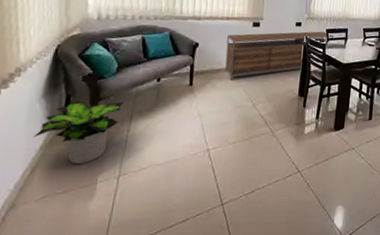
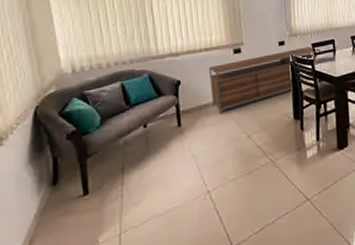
potted plant: present [33,101,124,165] -> none [26,154,113,229]

